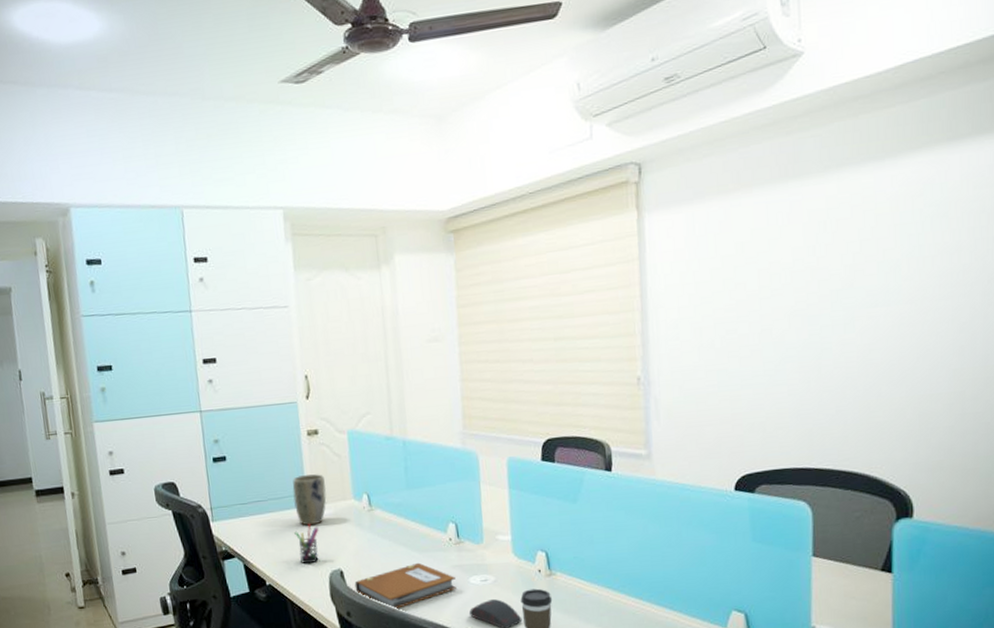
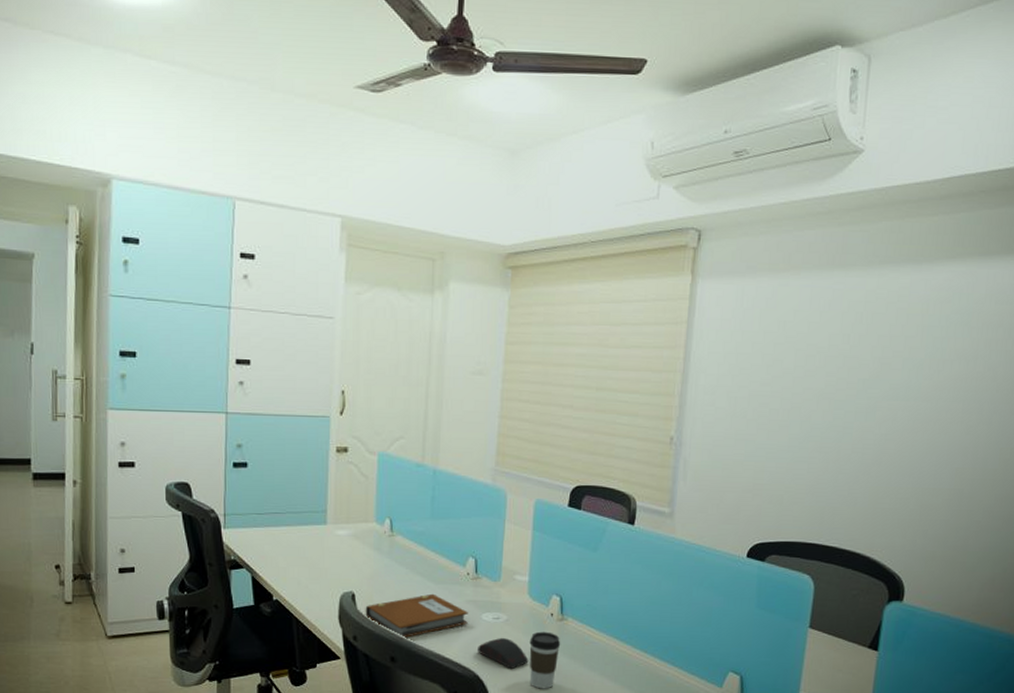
plant pot: present [292,474,327,526] -> none [313,492,348,544]
pen holder: present [294,523,319,564] -> none [310,541,335,583]

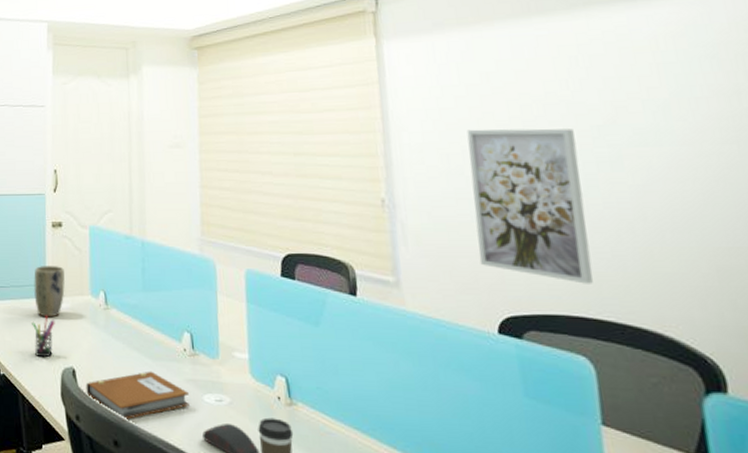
pen holder: none [310,541,335,583] -> present [32,315,55,358]
plant pot: none [313,492,348,544] -> present [34,266,65,318]
wall art: none [744,375,844,517] -> present [467,128,593,284]

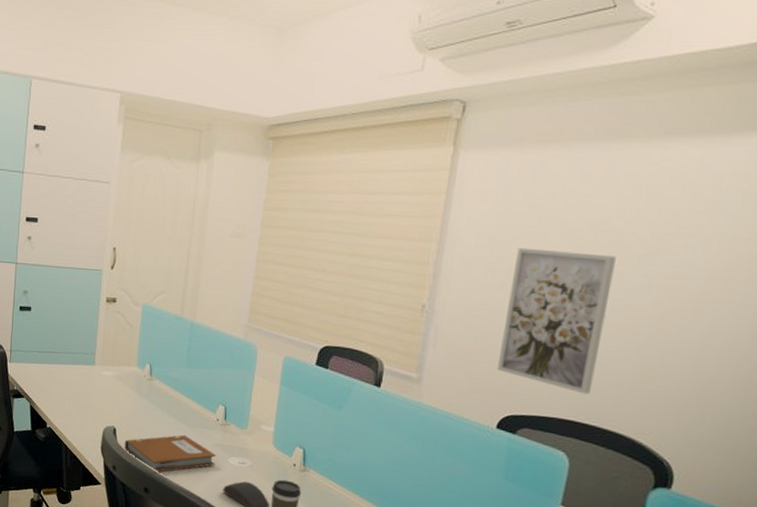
pen holder: present [32,315,55,358] -> none [79,380,101,417]
plant pot: present [34,266,65,318] -> none [84,336,114,383]

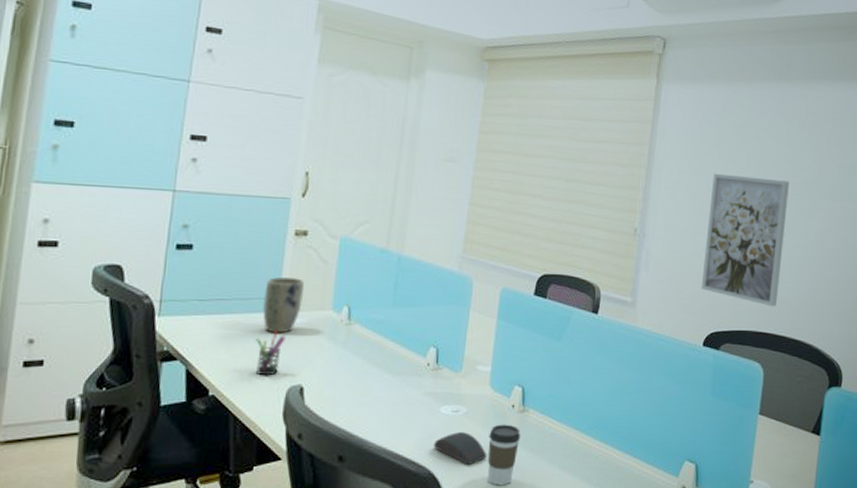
pen holder: none [79,380,101,417] -> present [256,330,286,376]
plant pot: none [84,336,114,383] -> present [263,277,304,333]
notebook: present [124,434,216,473] -> none [313,386,426,436]

